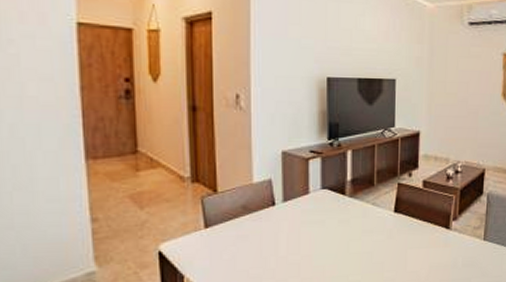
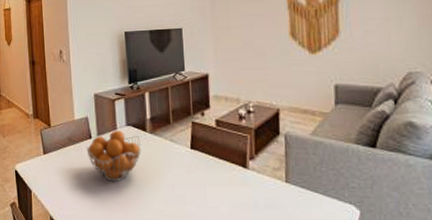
fruit basket: none [267,194,339,255] -> present [86,130,142,182]

